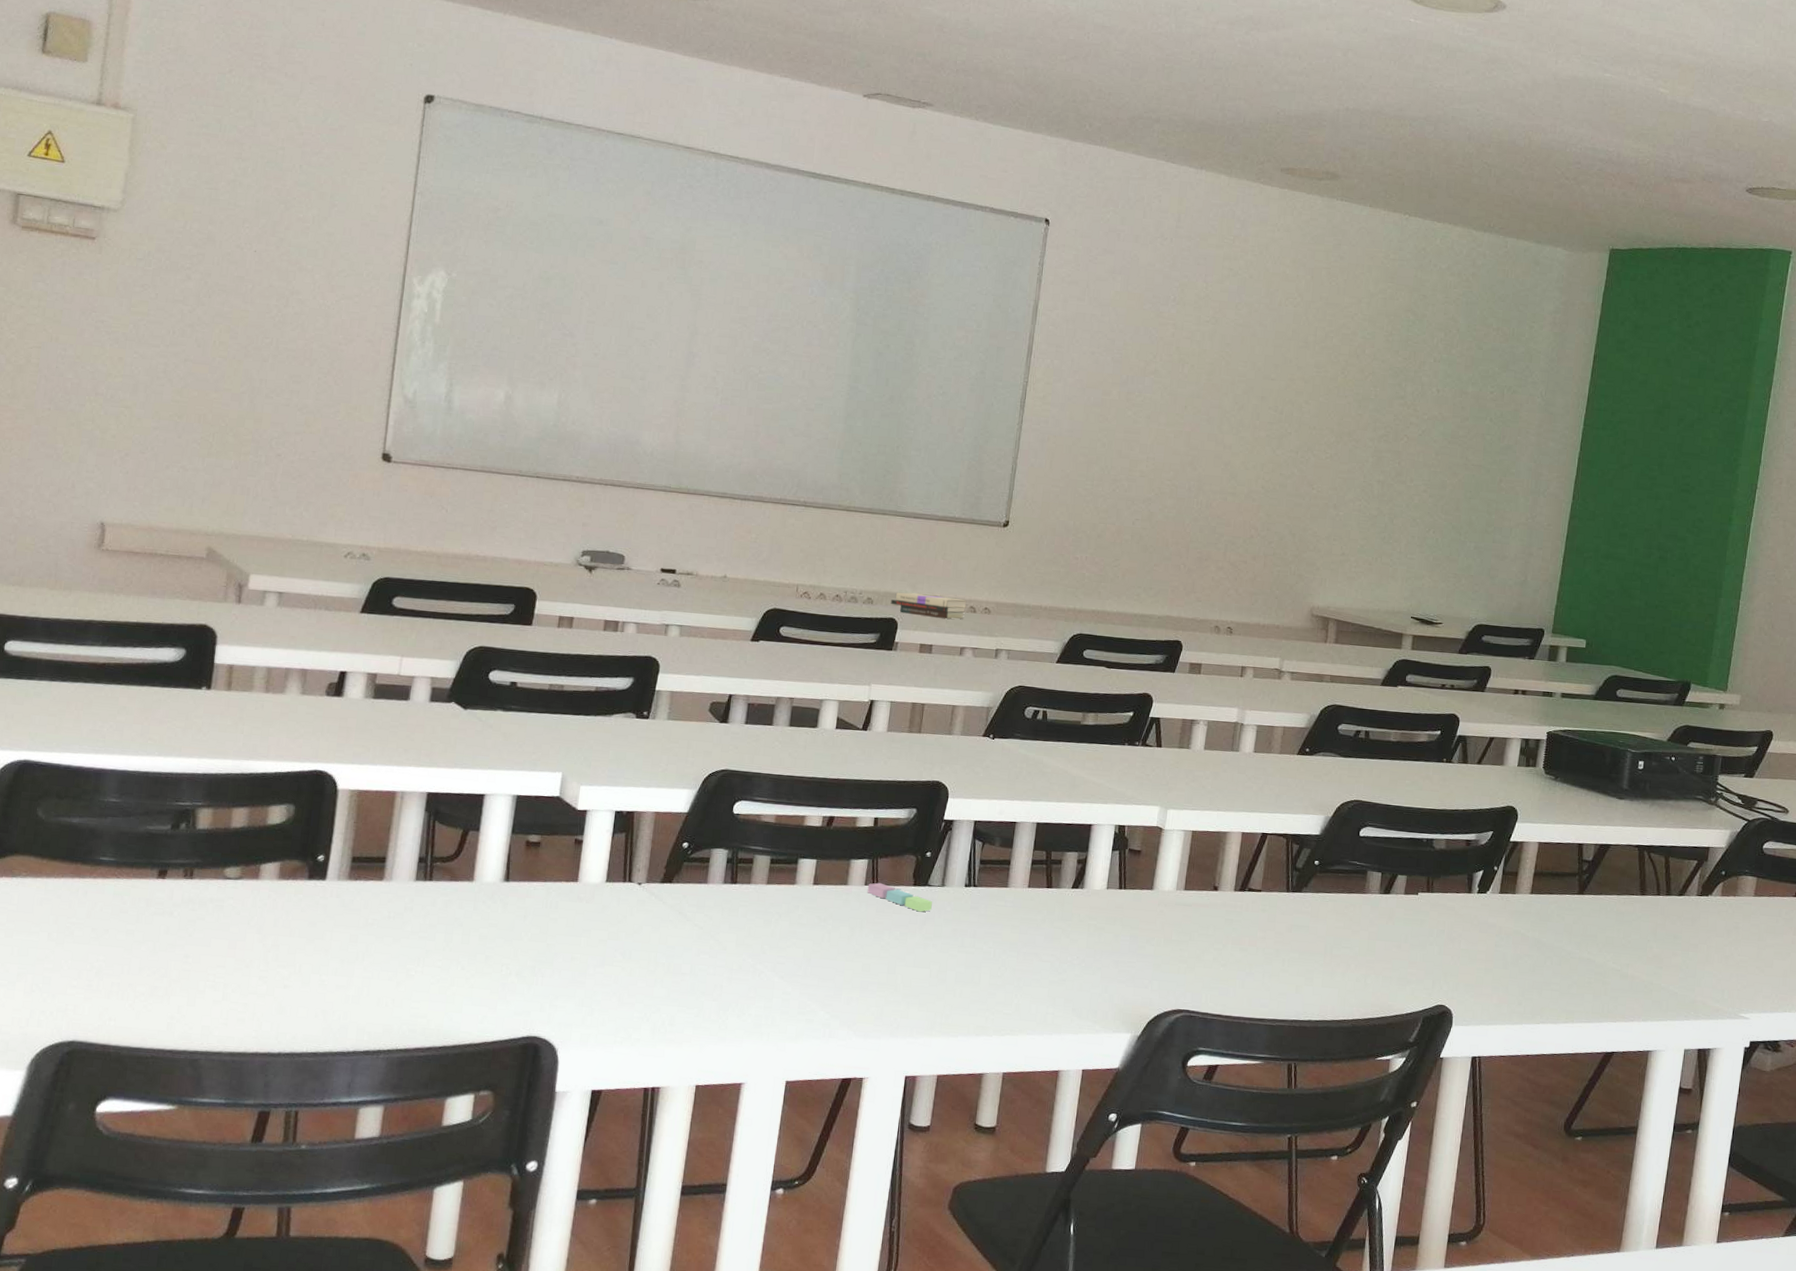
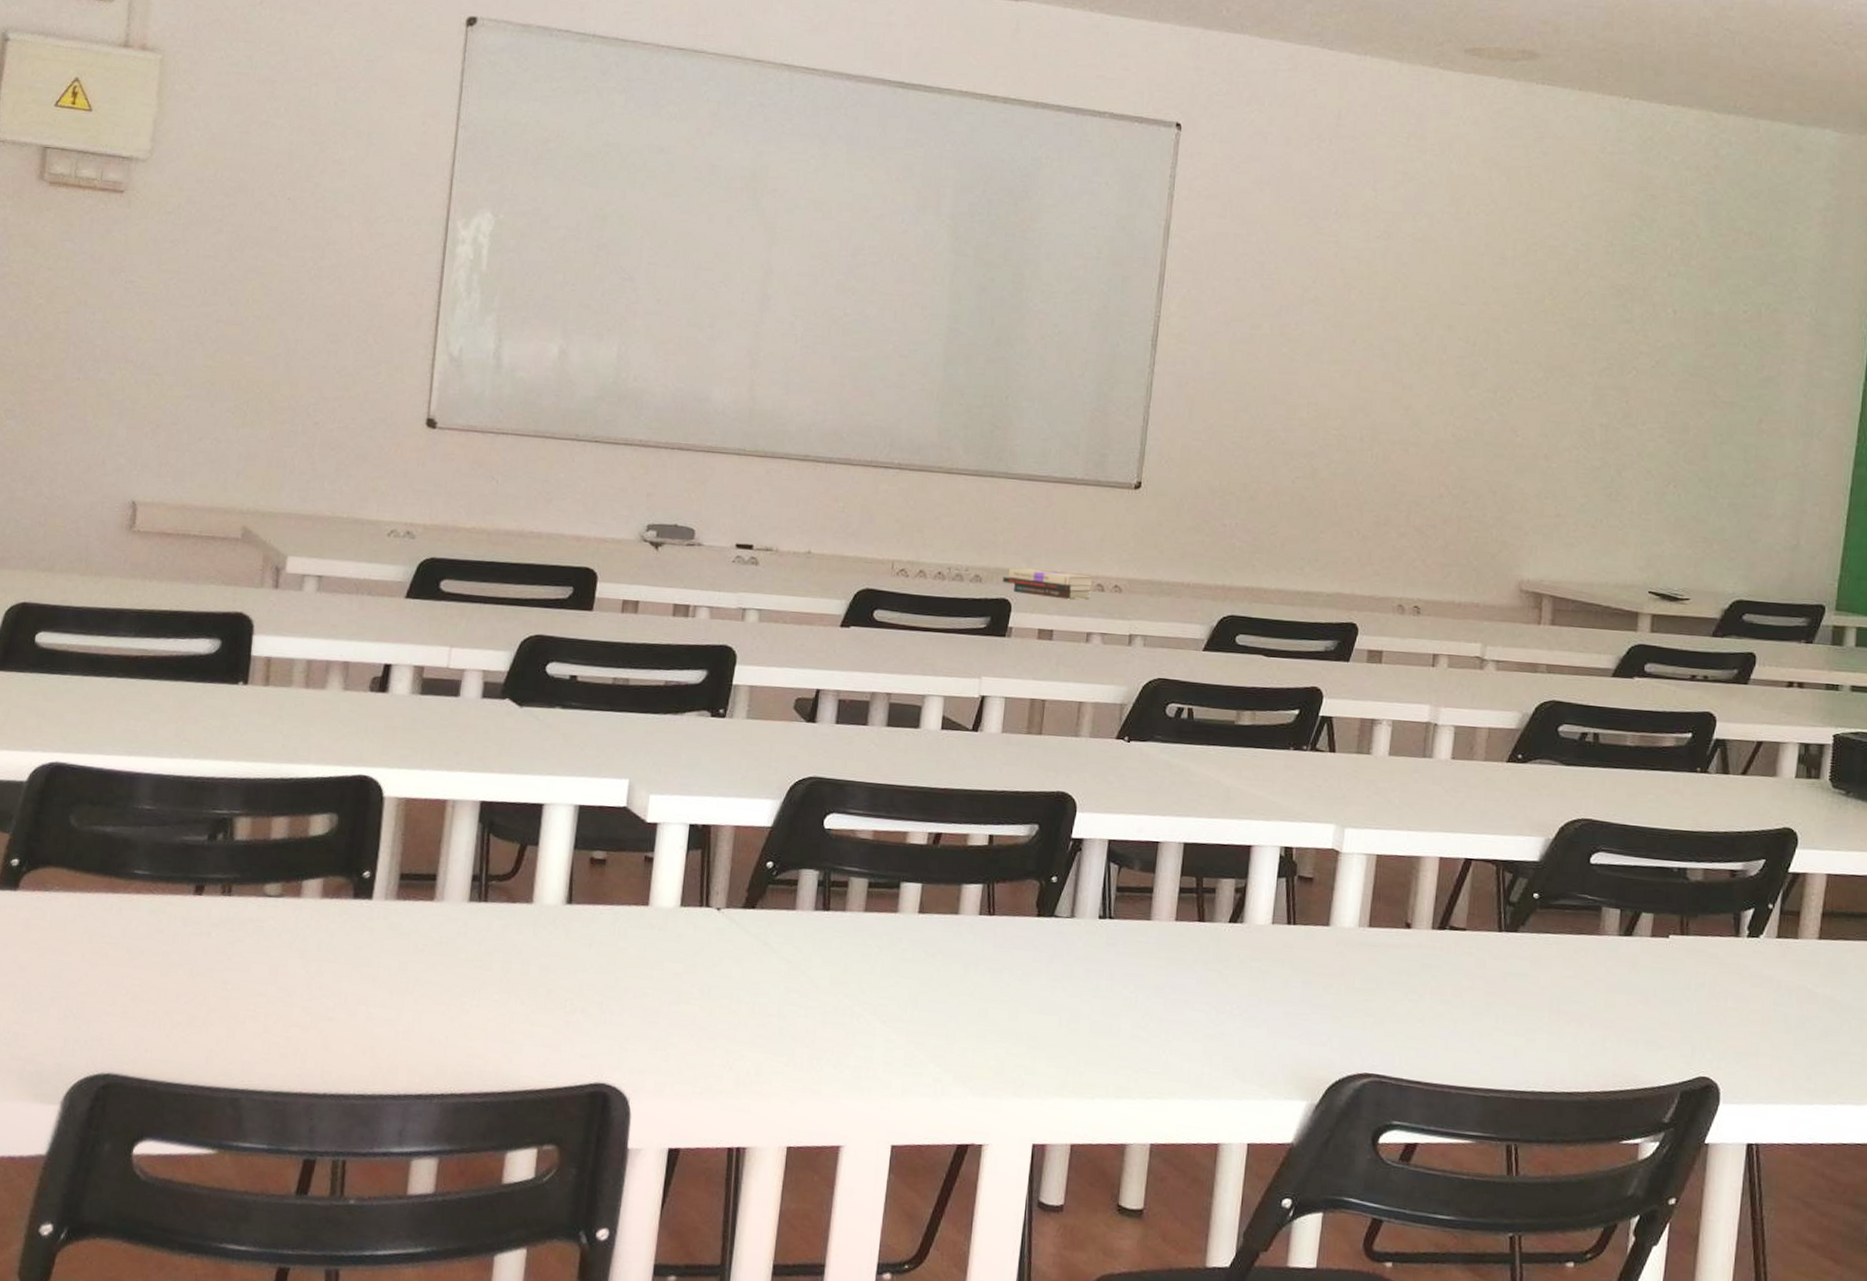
sticky notes: present [867,882,932,912] -> none [982,912,1060,948]

